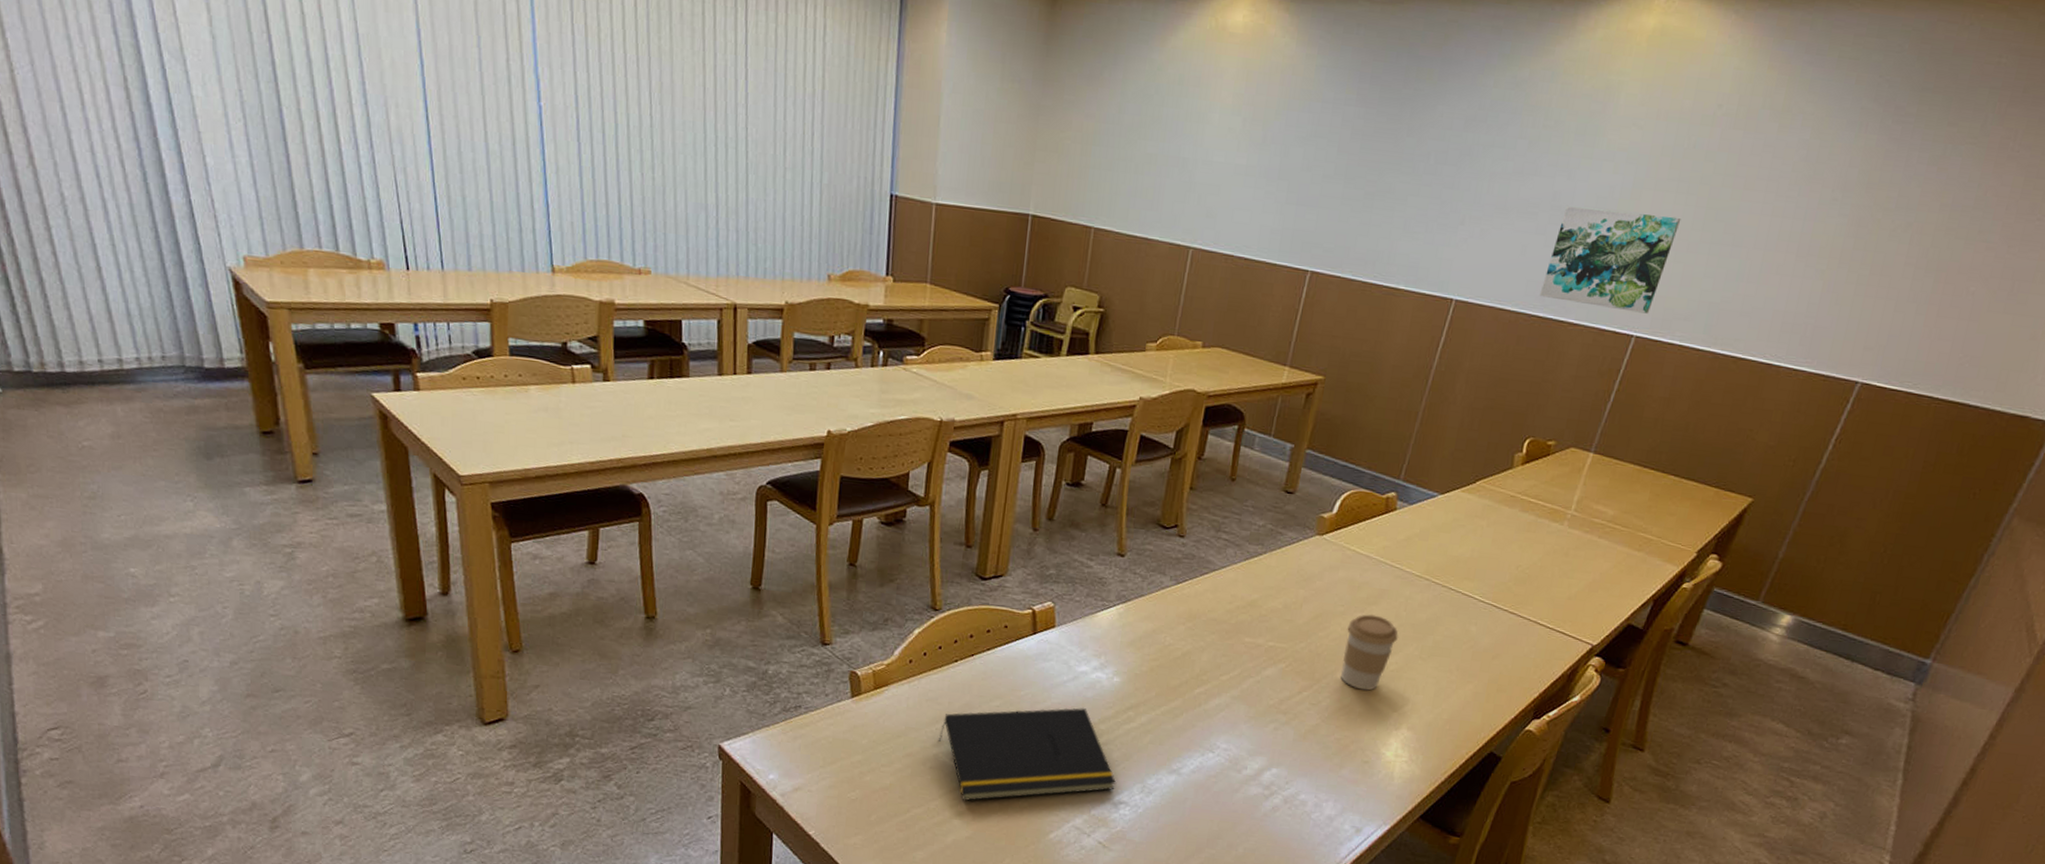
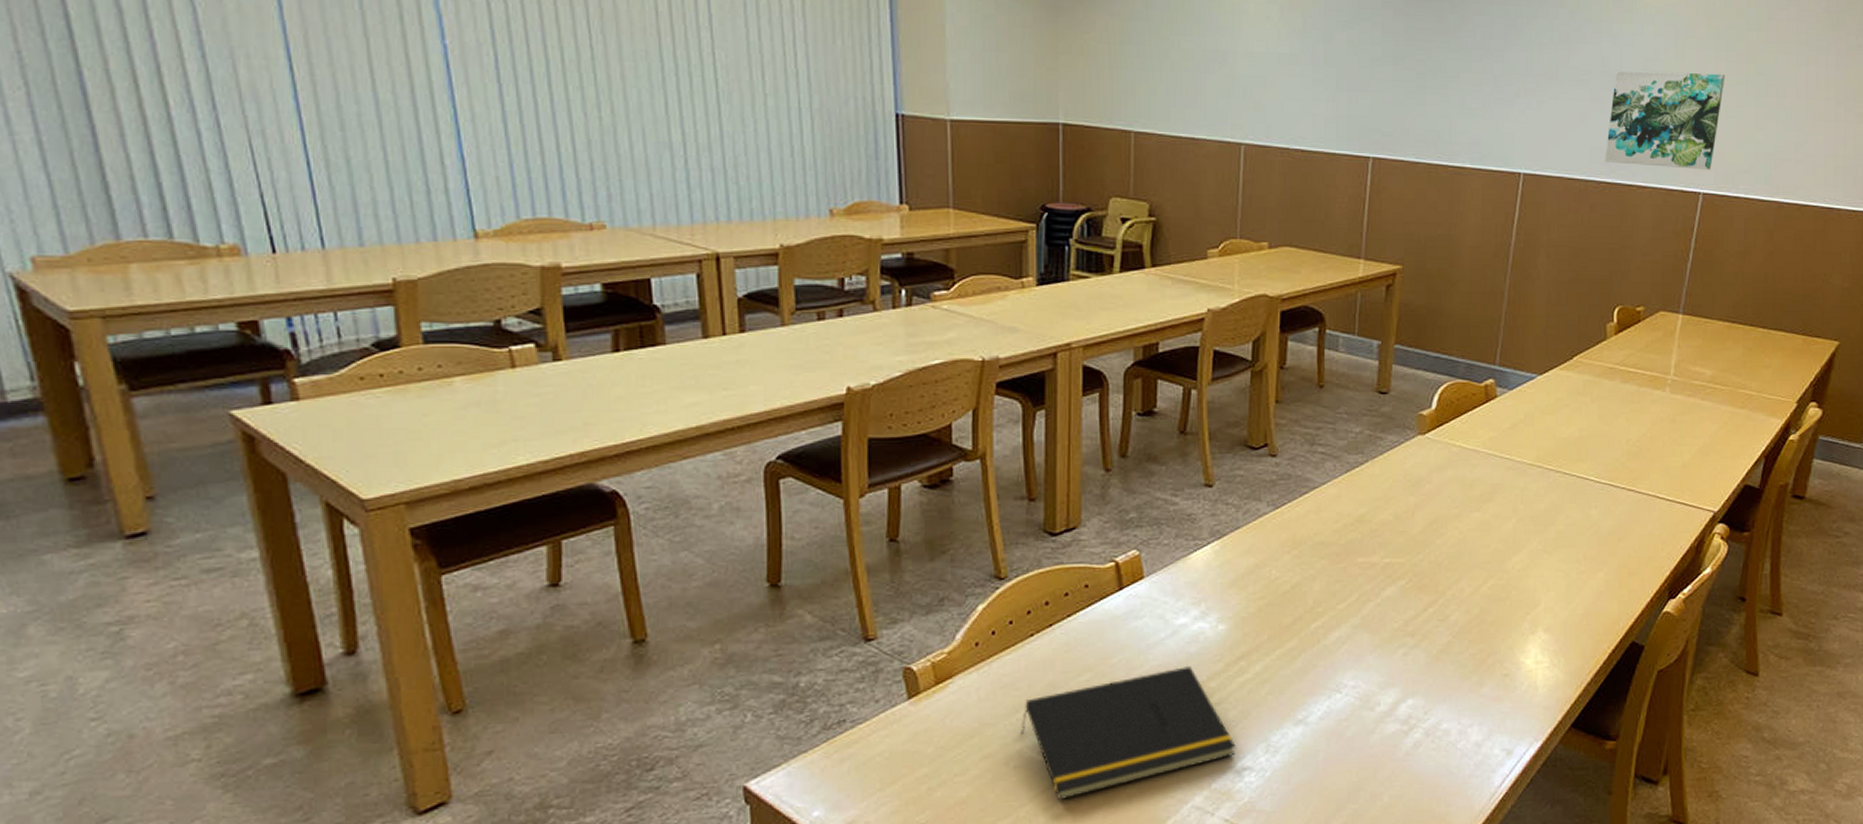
coffee cup: present [1340,613,1399,691] -> none [1465,511,1519,596]

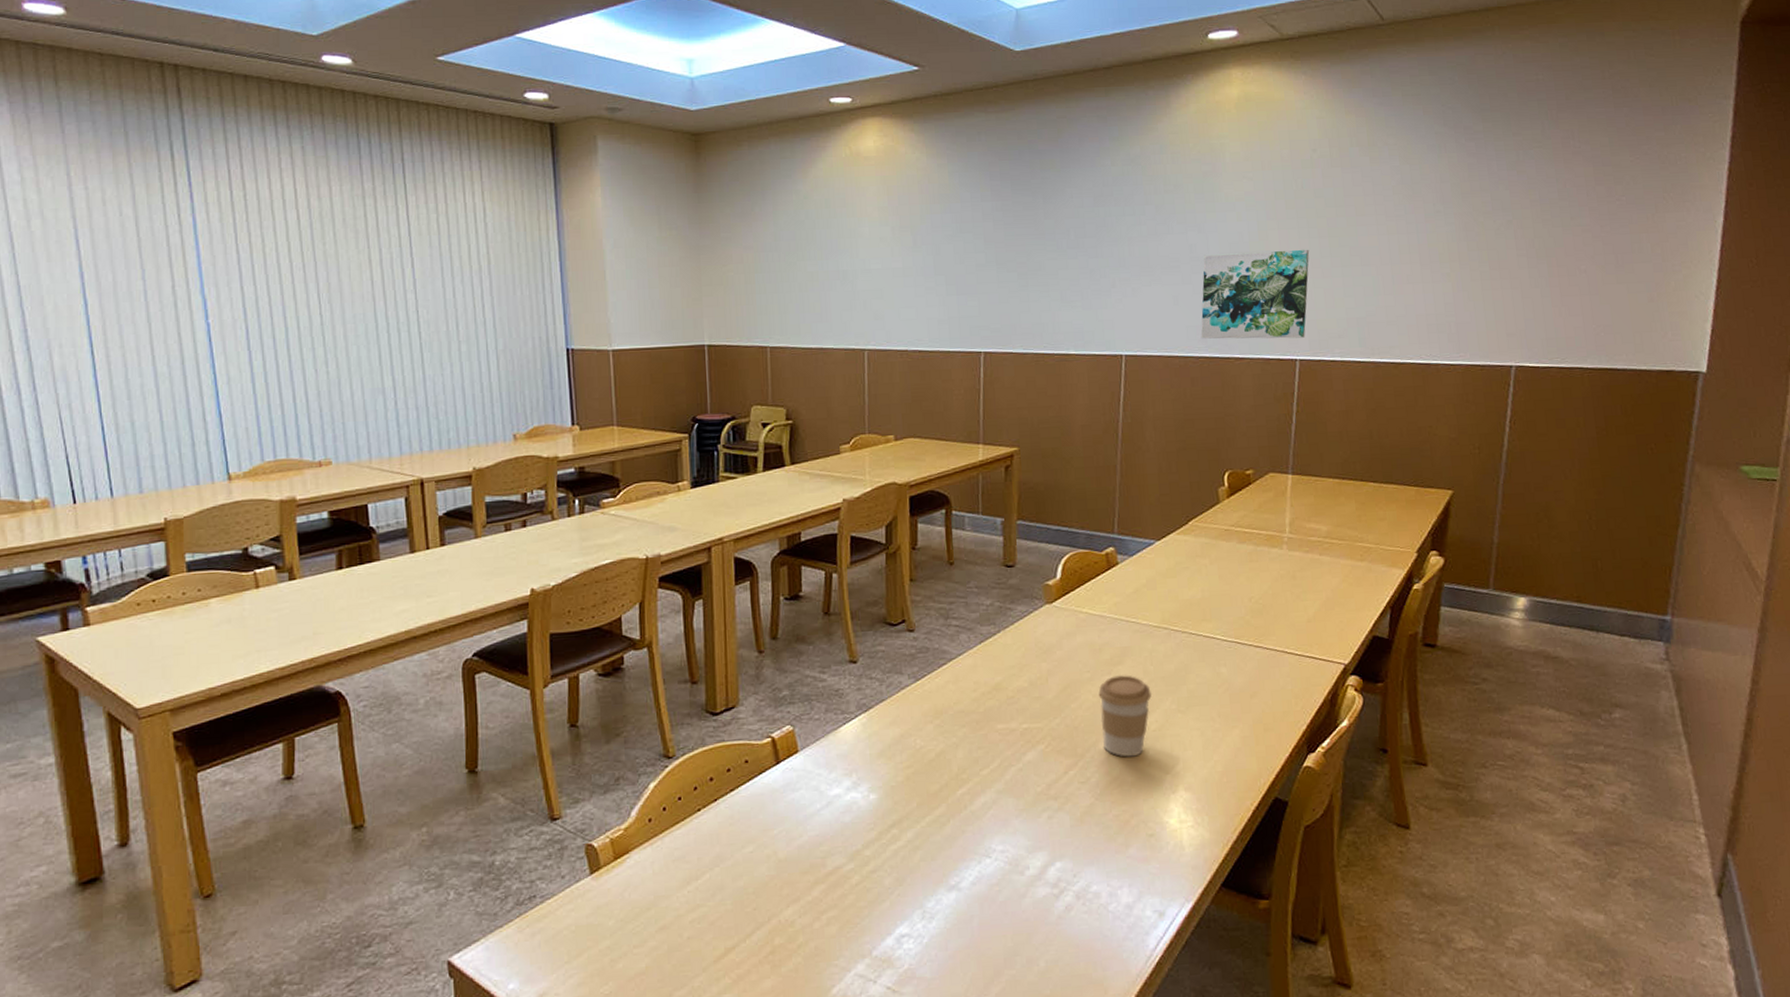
notepad: present [1020,665,1236,801] -> none [692,834,893,971]
coffee cup: none [1465,511,1519,596] -> present [1098,674,1152,757]

